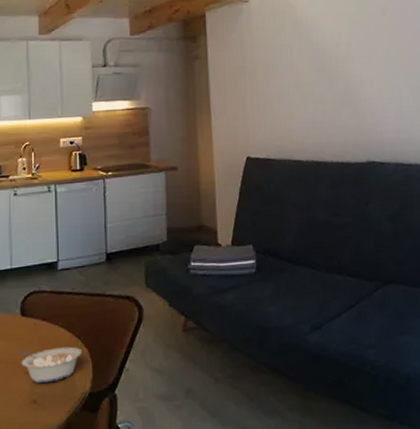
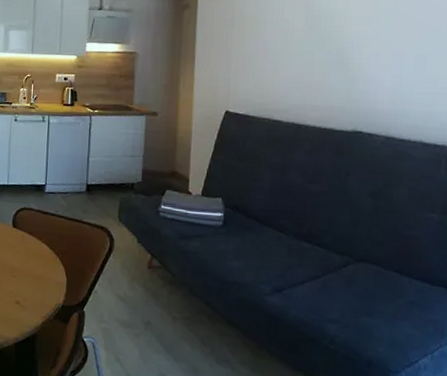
legume: present [20,346,82,384] -> none [9,257,59,289]

